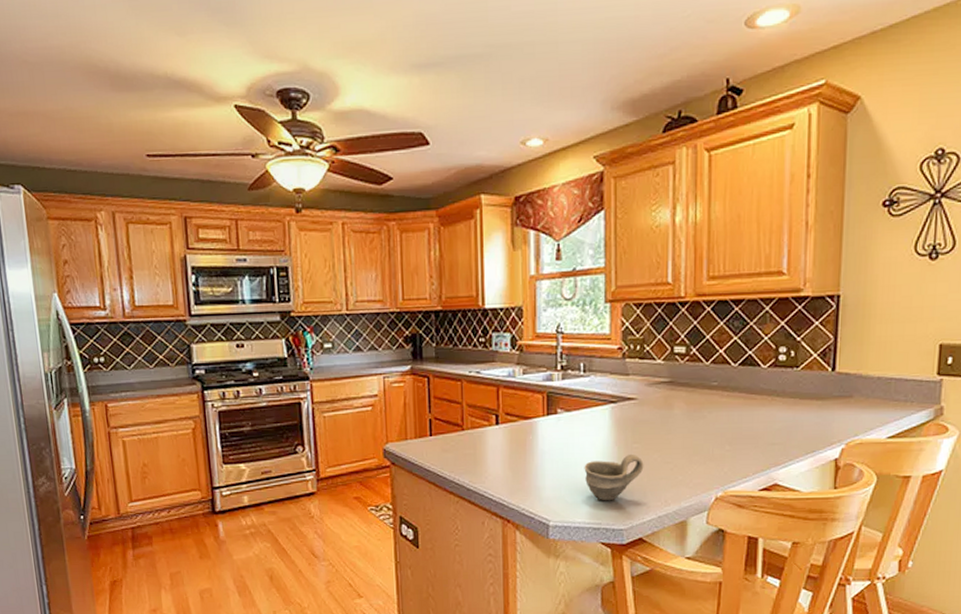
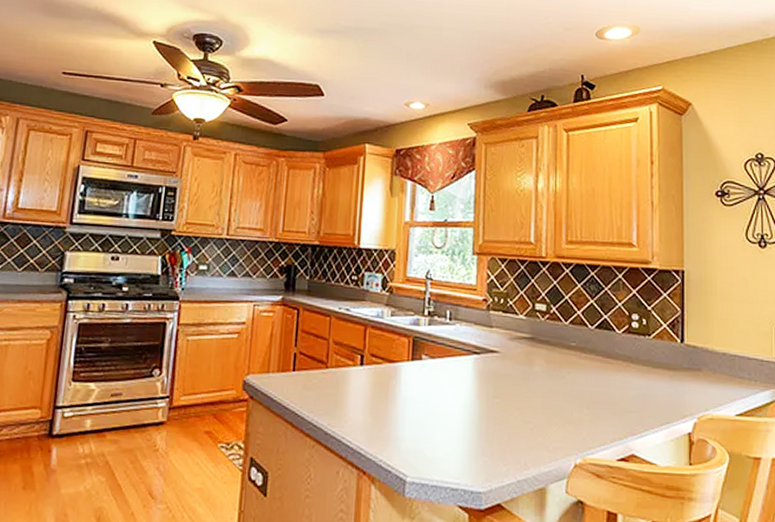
cup: present [584,453,644,501] -> none [445,409,505,459]

